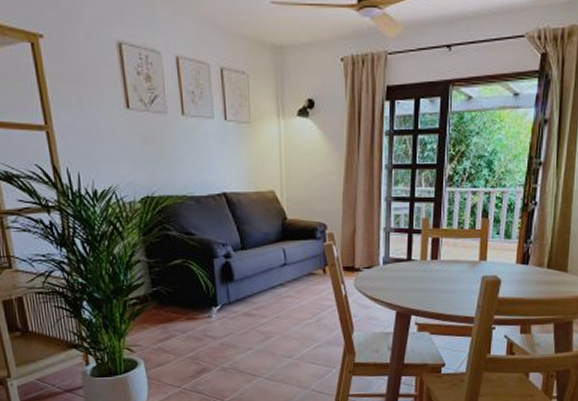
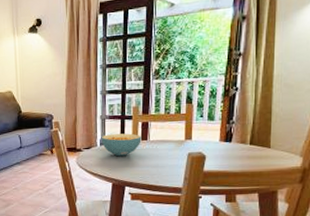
cereal bowl: none [384,251,431,279] -> present [101,133,141,157]

